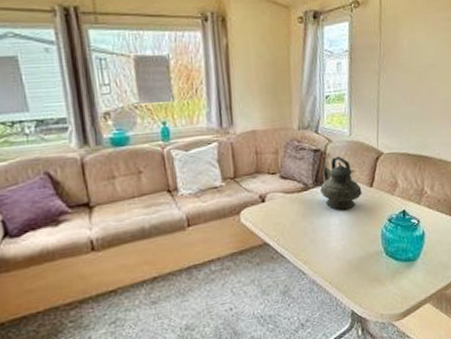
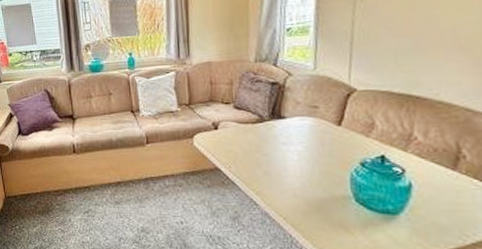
teapot: present [320,155,362,210] -> none [277,90,327,146]

